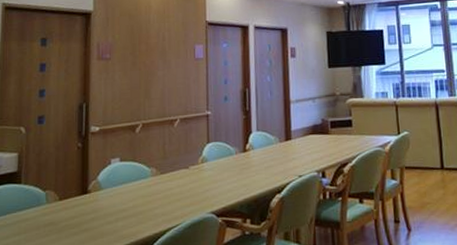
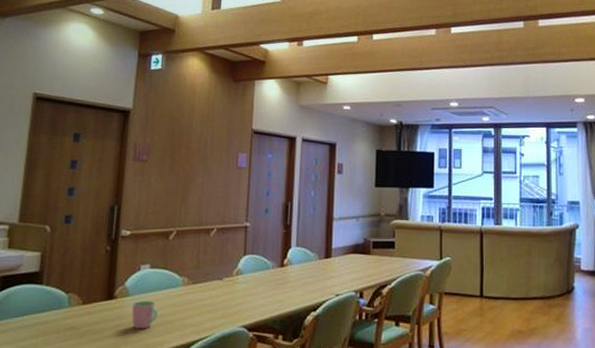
cup: none [106,193,130,222] -> present [132,301,158,330]

